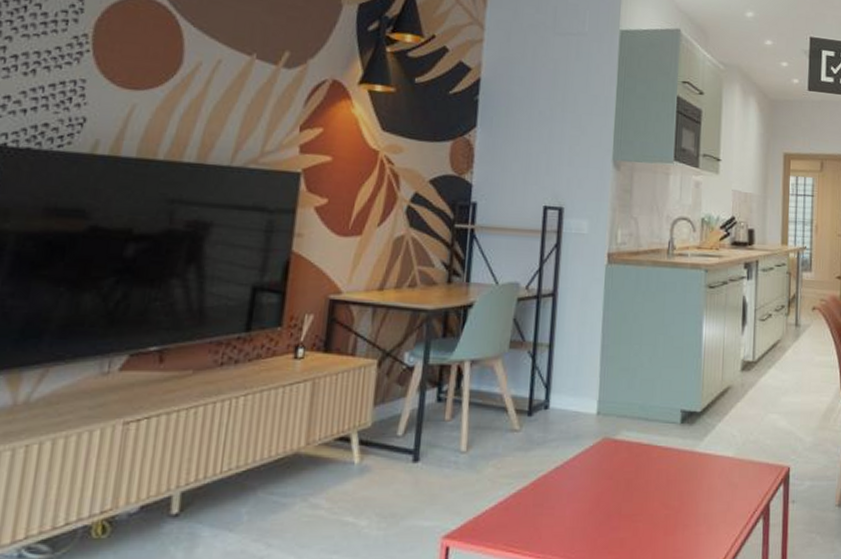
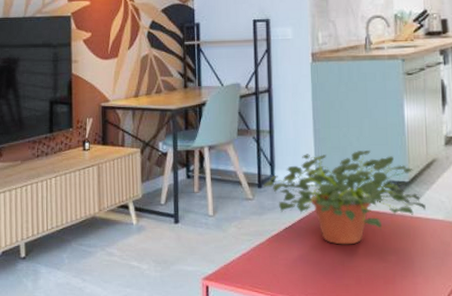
potted plant: none [533,373,716,488] -> present [262,151,426,245]

